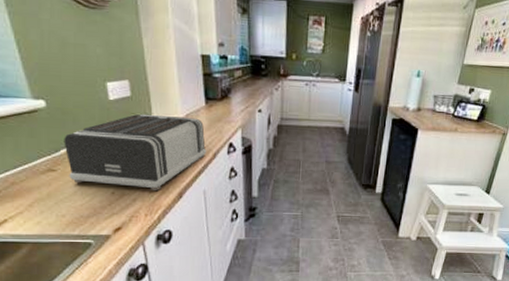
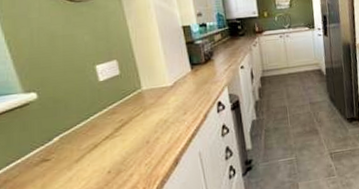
toaster: present [64,113,207,192] -> none [56,84,198,170]

